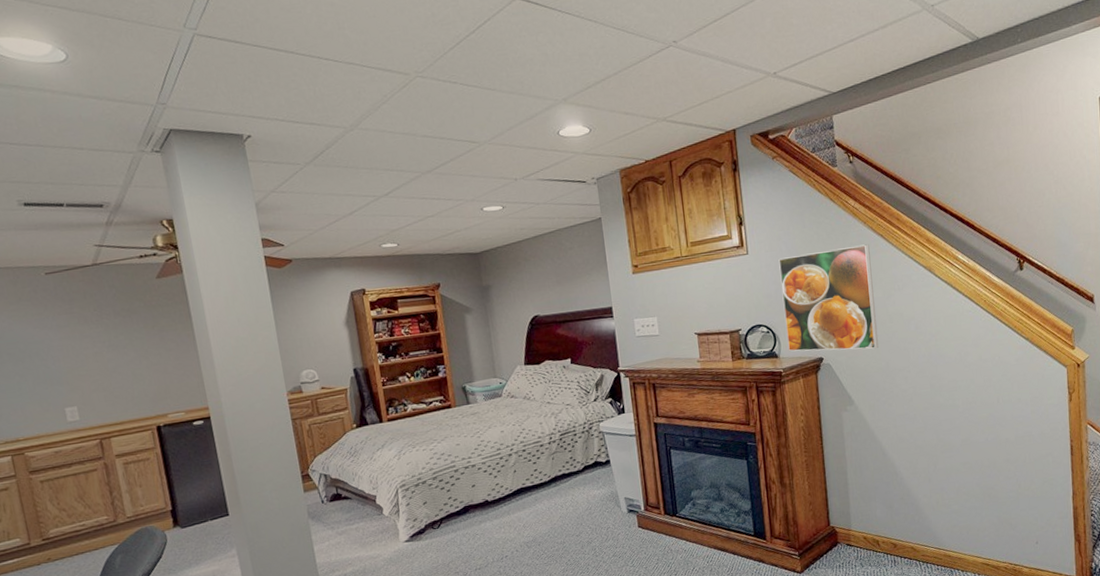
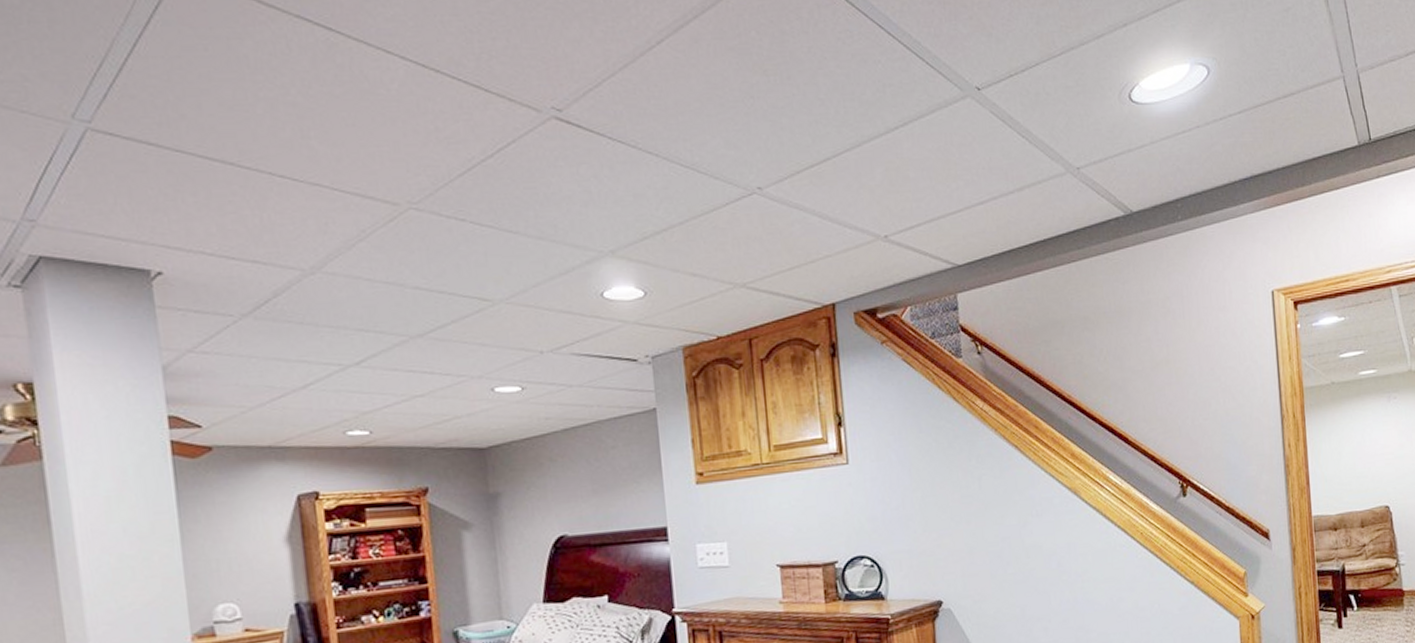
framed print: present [778,244,878,352] -> none [887,457,1012,593]

